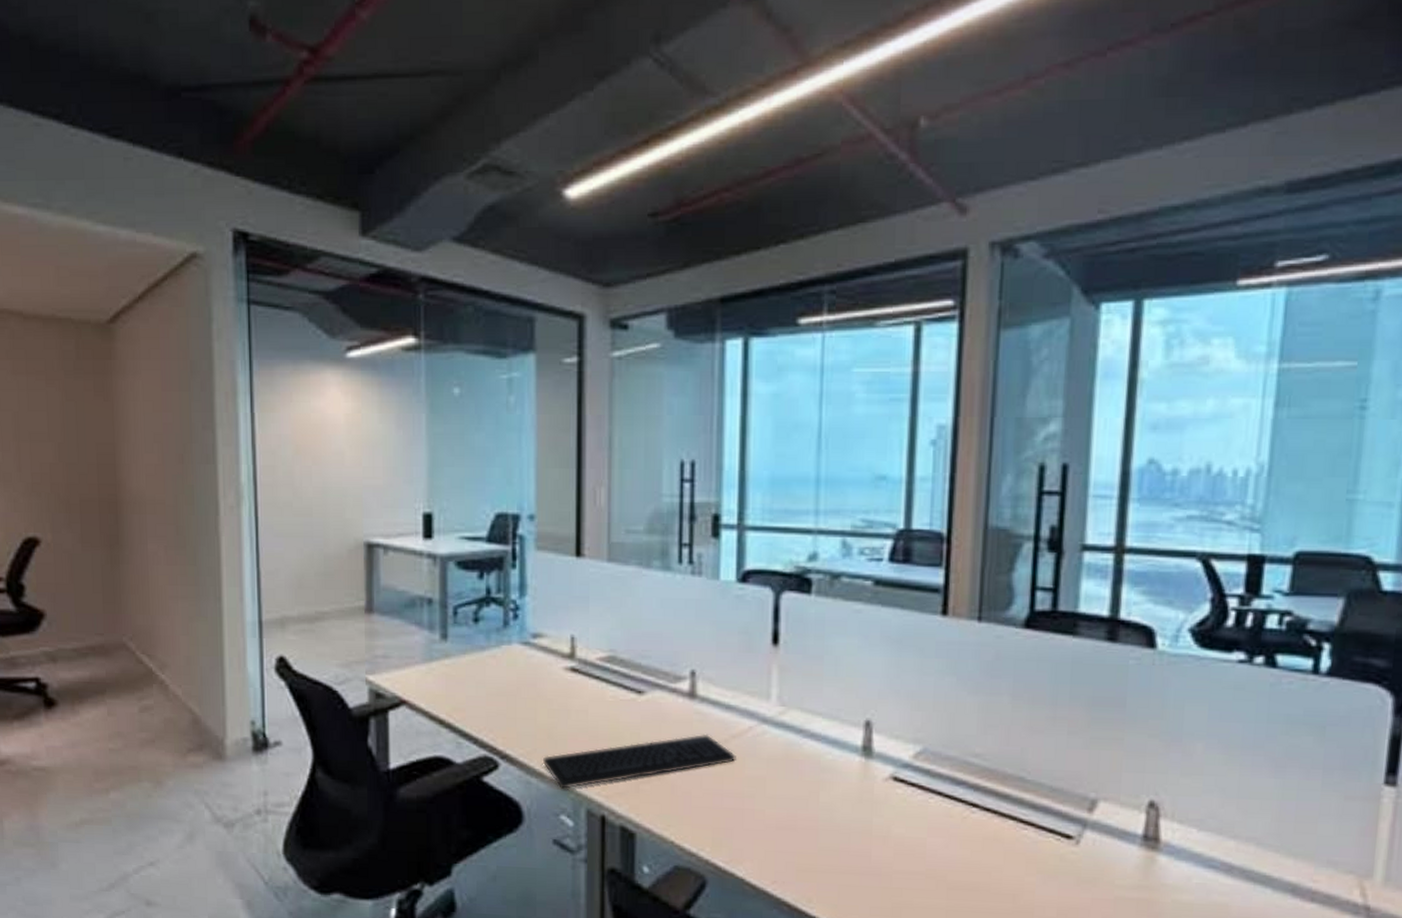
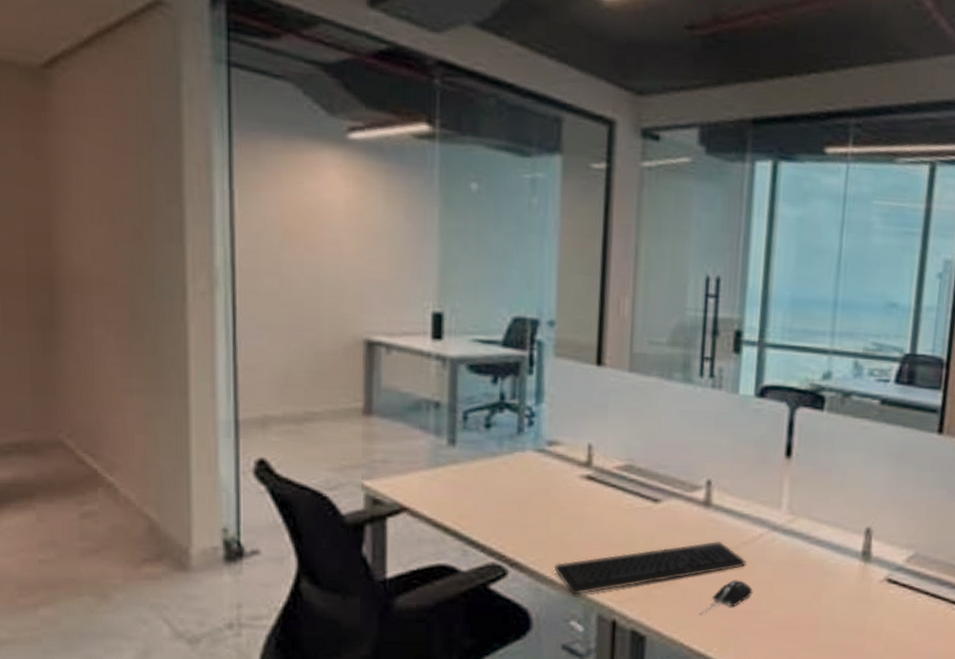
computer mouse: none [689,775,745,812] -> present [699,580,753,615]

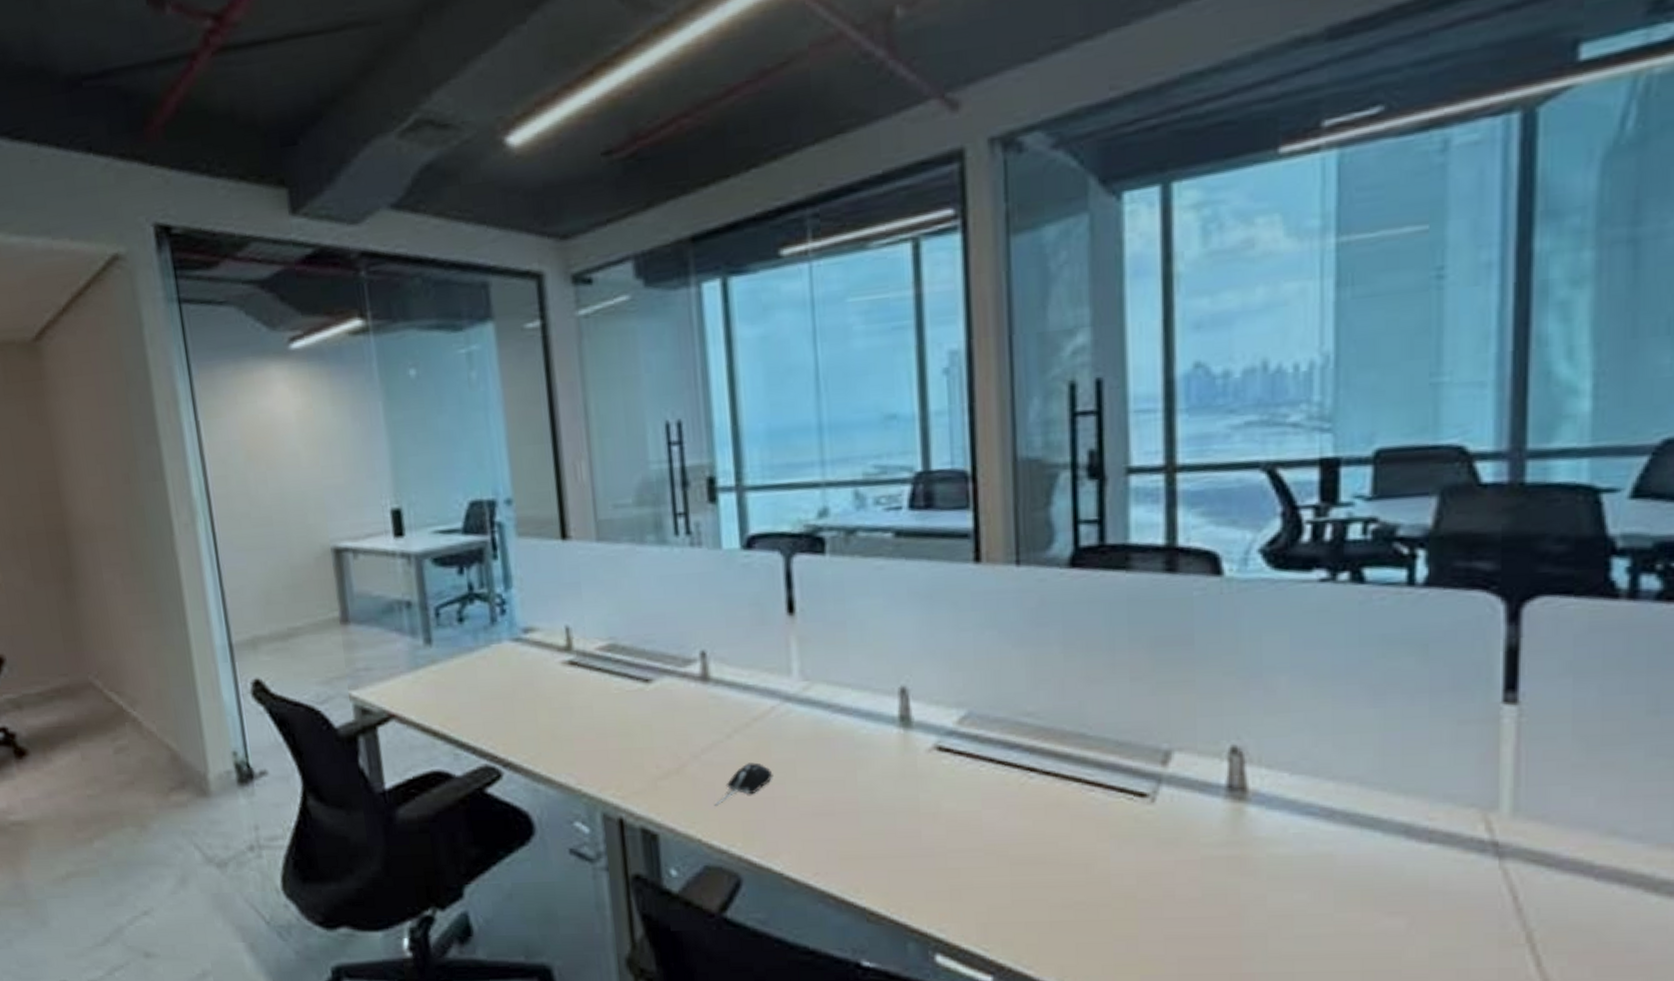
keyboard: present [553,540,747,595] -> none [548,719,760,793]

